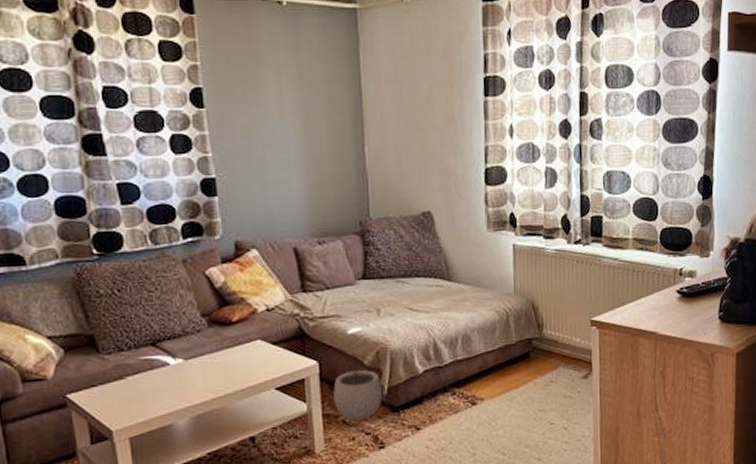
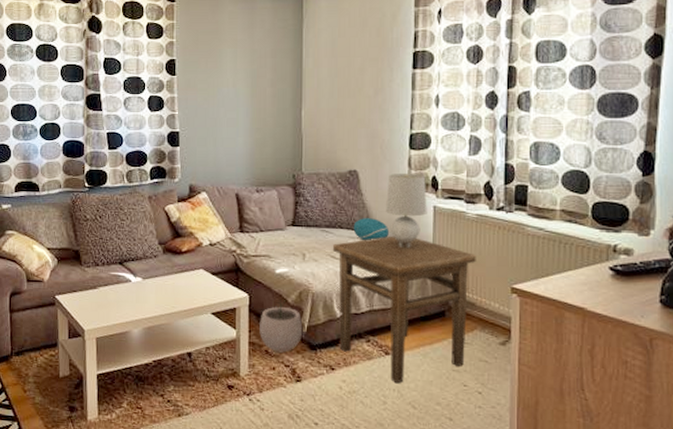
side table: none [409,279,557,433] -> present [332,236,476,384]
cushion: none [430,263,469,289] -> present [353,218,389,241]
table lamp: none [464,211,507,292] -> present [386,172,427,248]

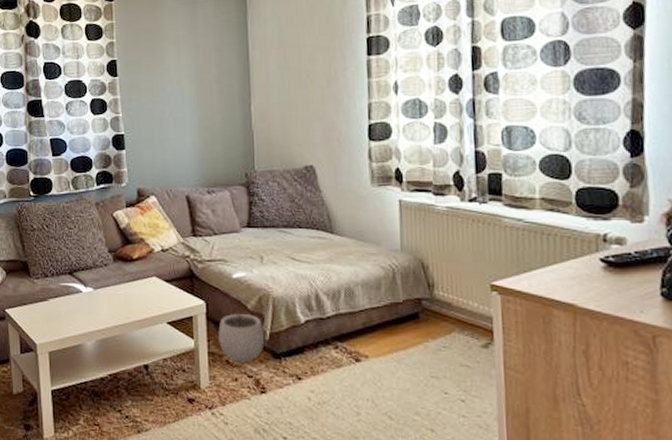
side table: present [332,236,476,384] -> none [291,233,450,393]
cushion: present [353,218,389,241] -> none [313,216,352,241]
table lamp: present [386,172,427,248] -> none [347,166,393,246]

